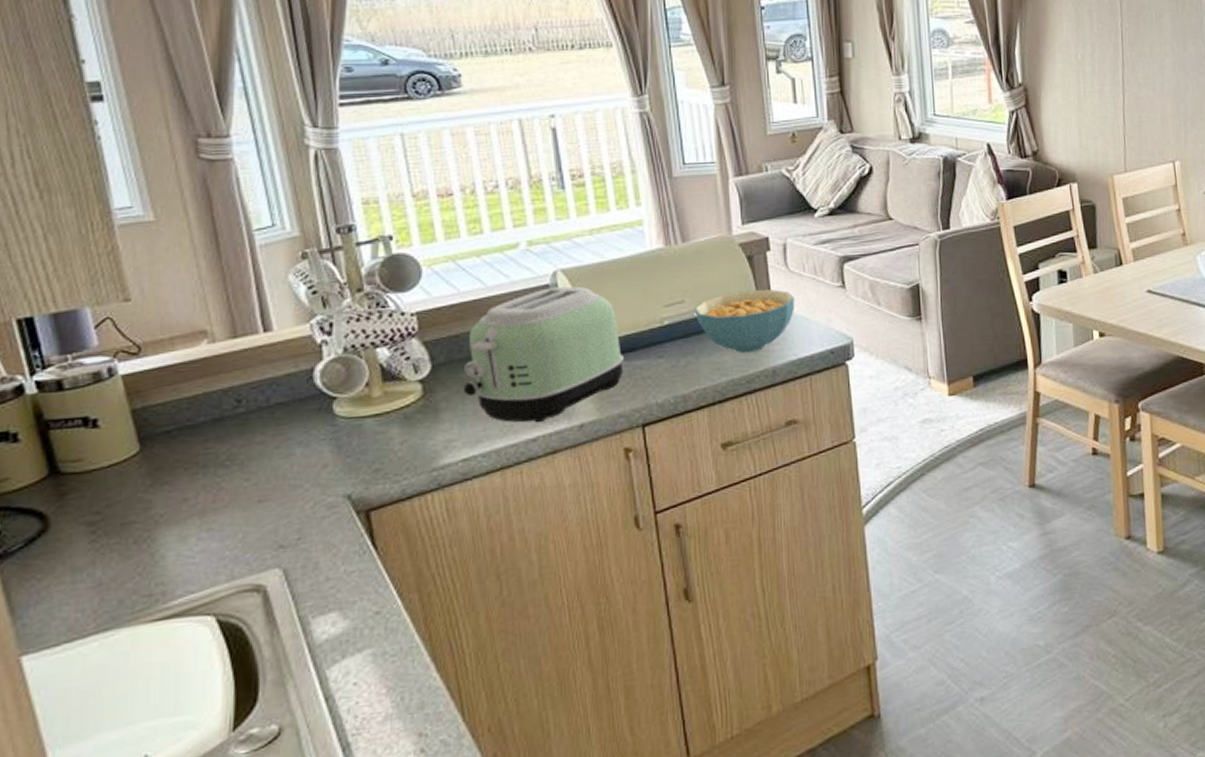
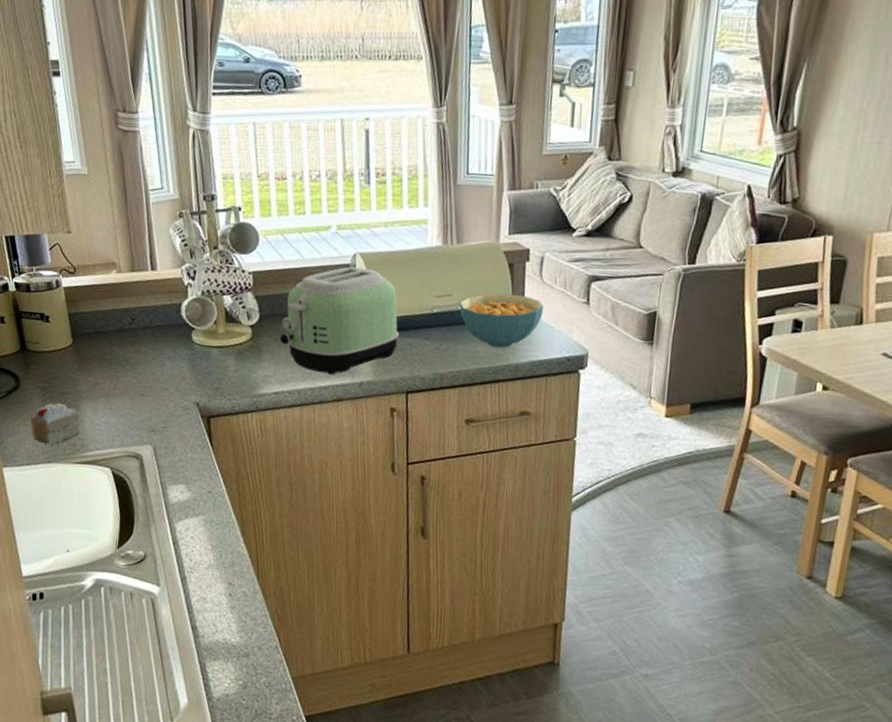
cake slice: none [70,538,159,605] -> present [30,403,80,446]

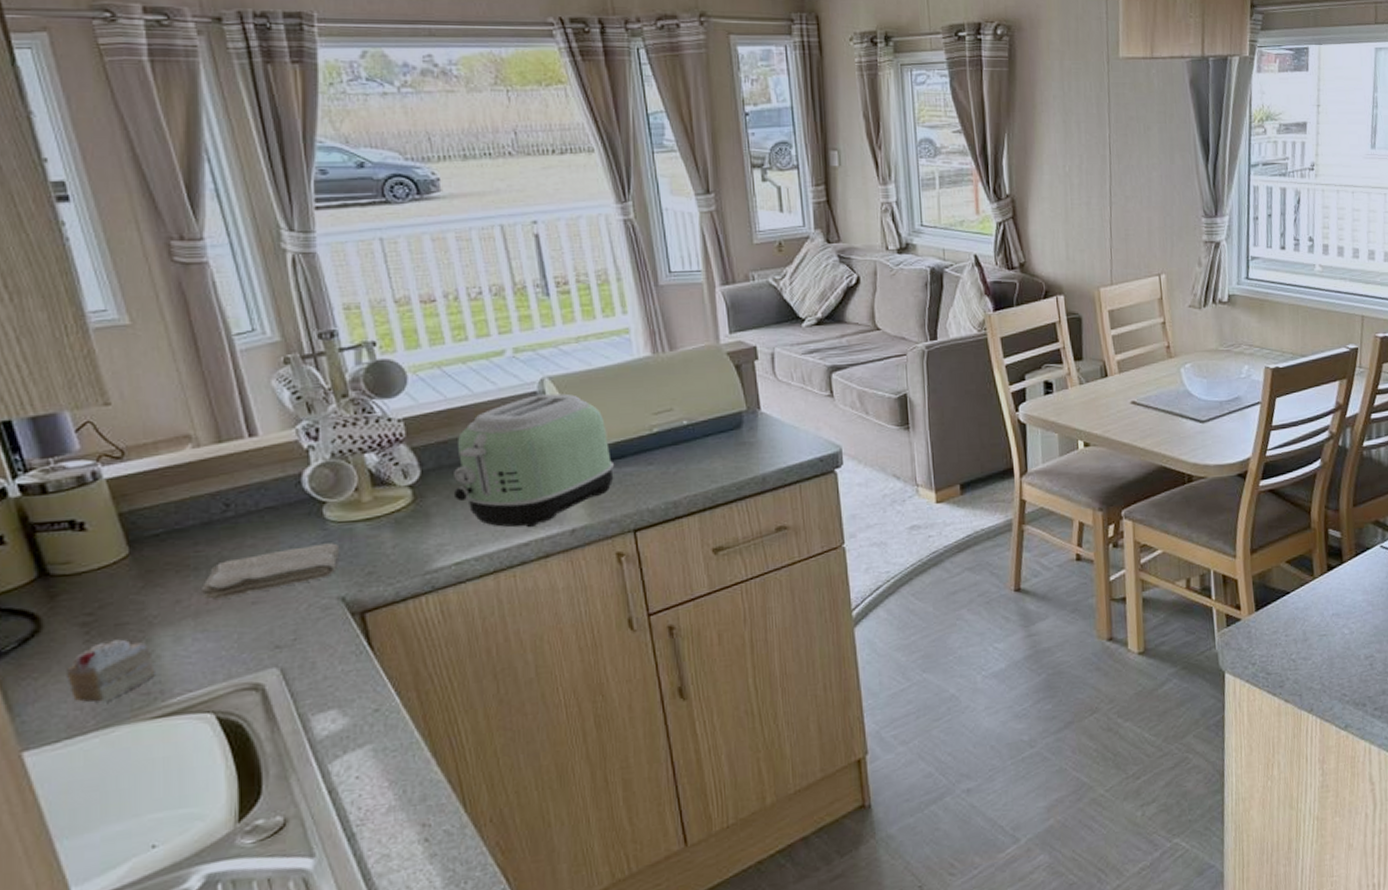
washcloth: none [111,359,200,388] -> present [200,543,340,600]
cereal bowl: present [459,293,544,348] -> none [683,398,784,460]

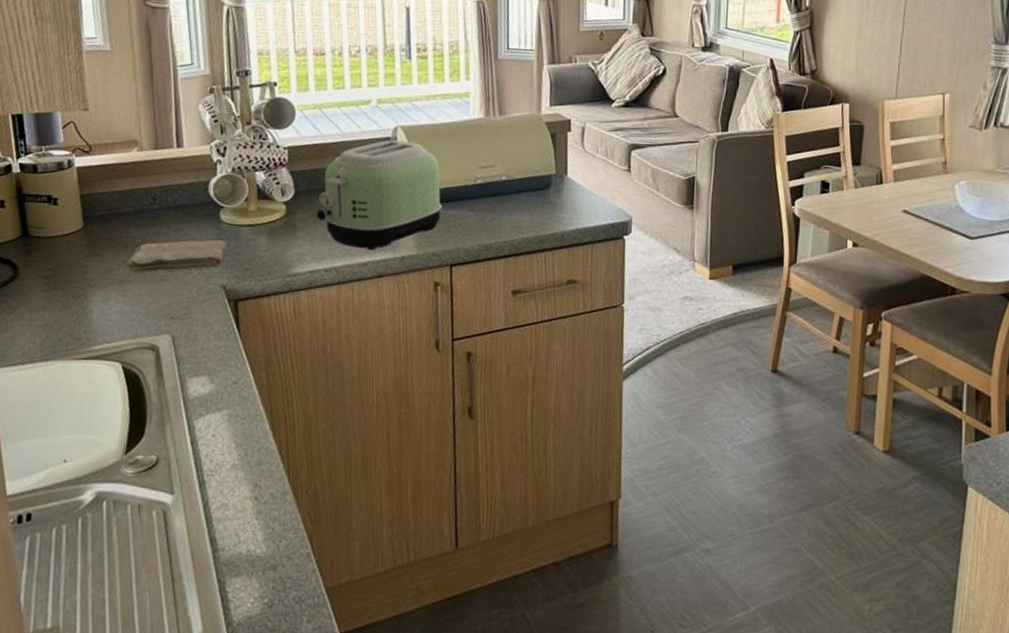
cake slice: present [67,639,155,703] -> none [28,293,87,341]

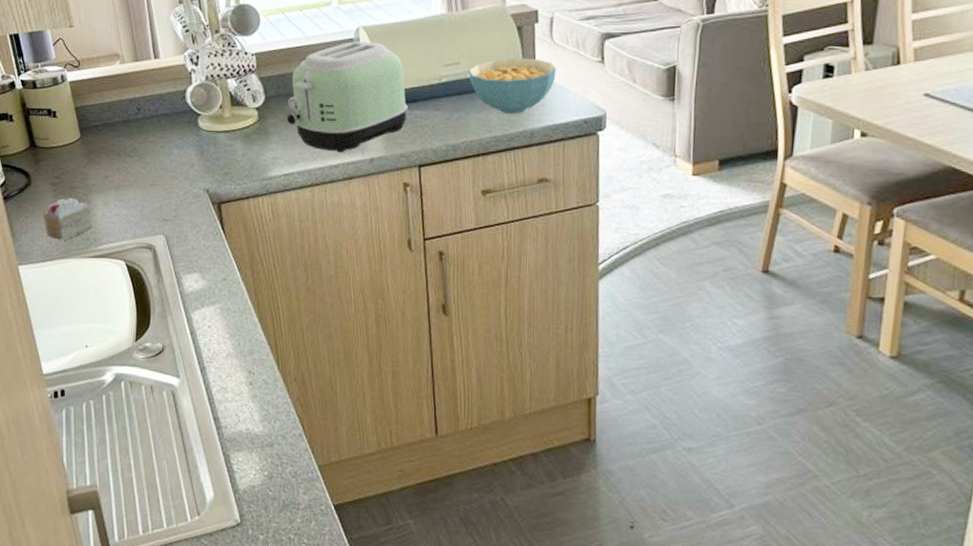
cake slice: none [28,293,87,341] -> present [43,198,92,241]
washcloth: present [126,240,228,273] -> none [120,146,208,179]
cereal bowl: none [502,163,587,217] -> present [468,57,557,114]

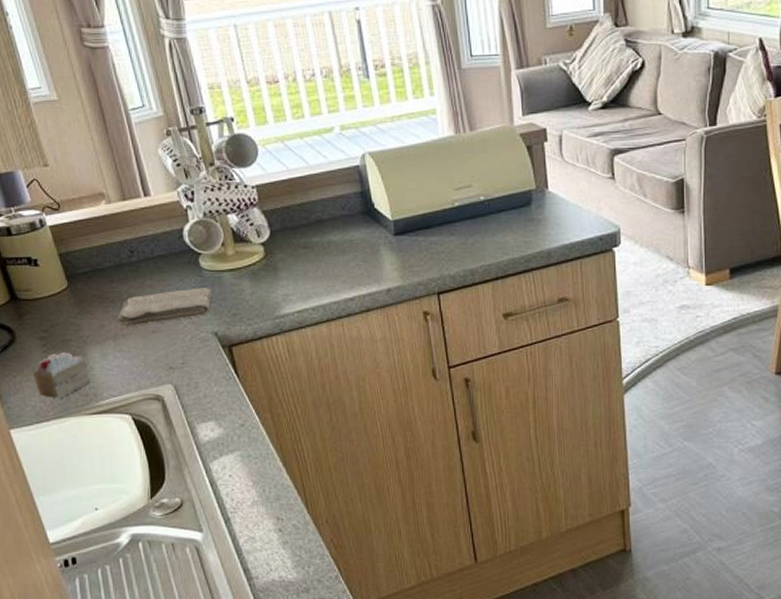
washcloth: none [120,146,208,179] -> present [117,288,213,327]
toaster: present [286,41,408,153] -> none [295,168,422,285]
cereal bowl: present [468,57,557,114] -> none [480,177,569,235]

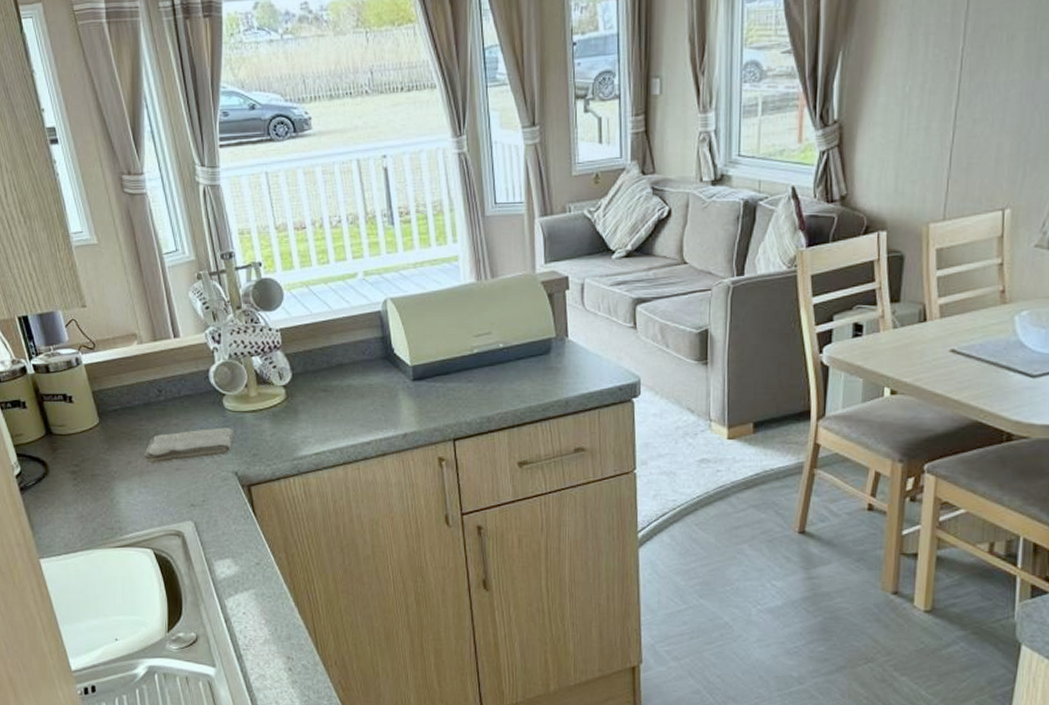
cake slice: present [33,352,91,399] -> none [64,486,116,532]

